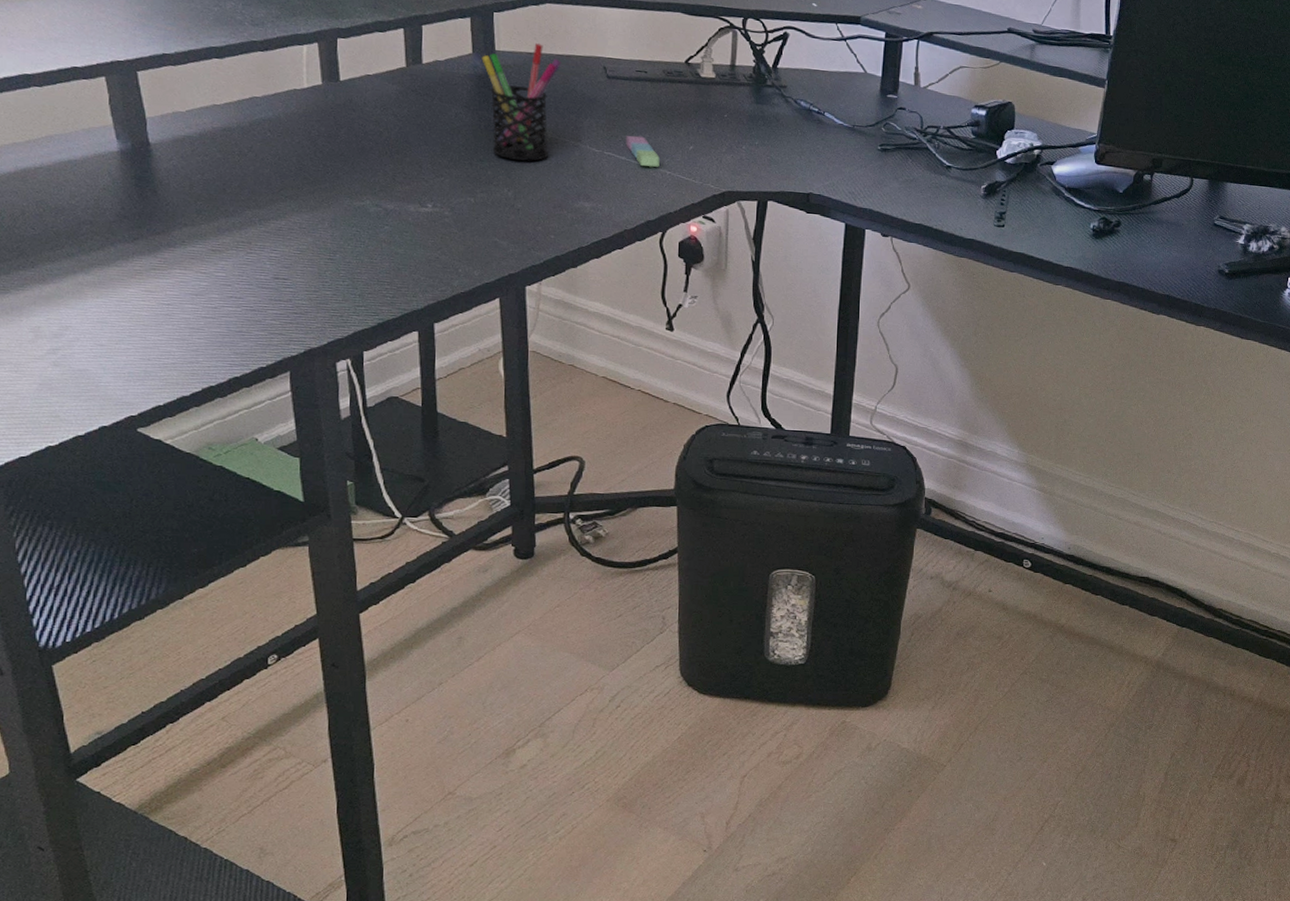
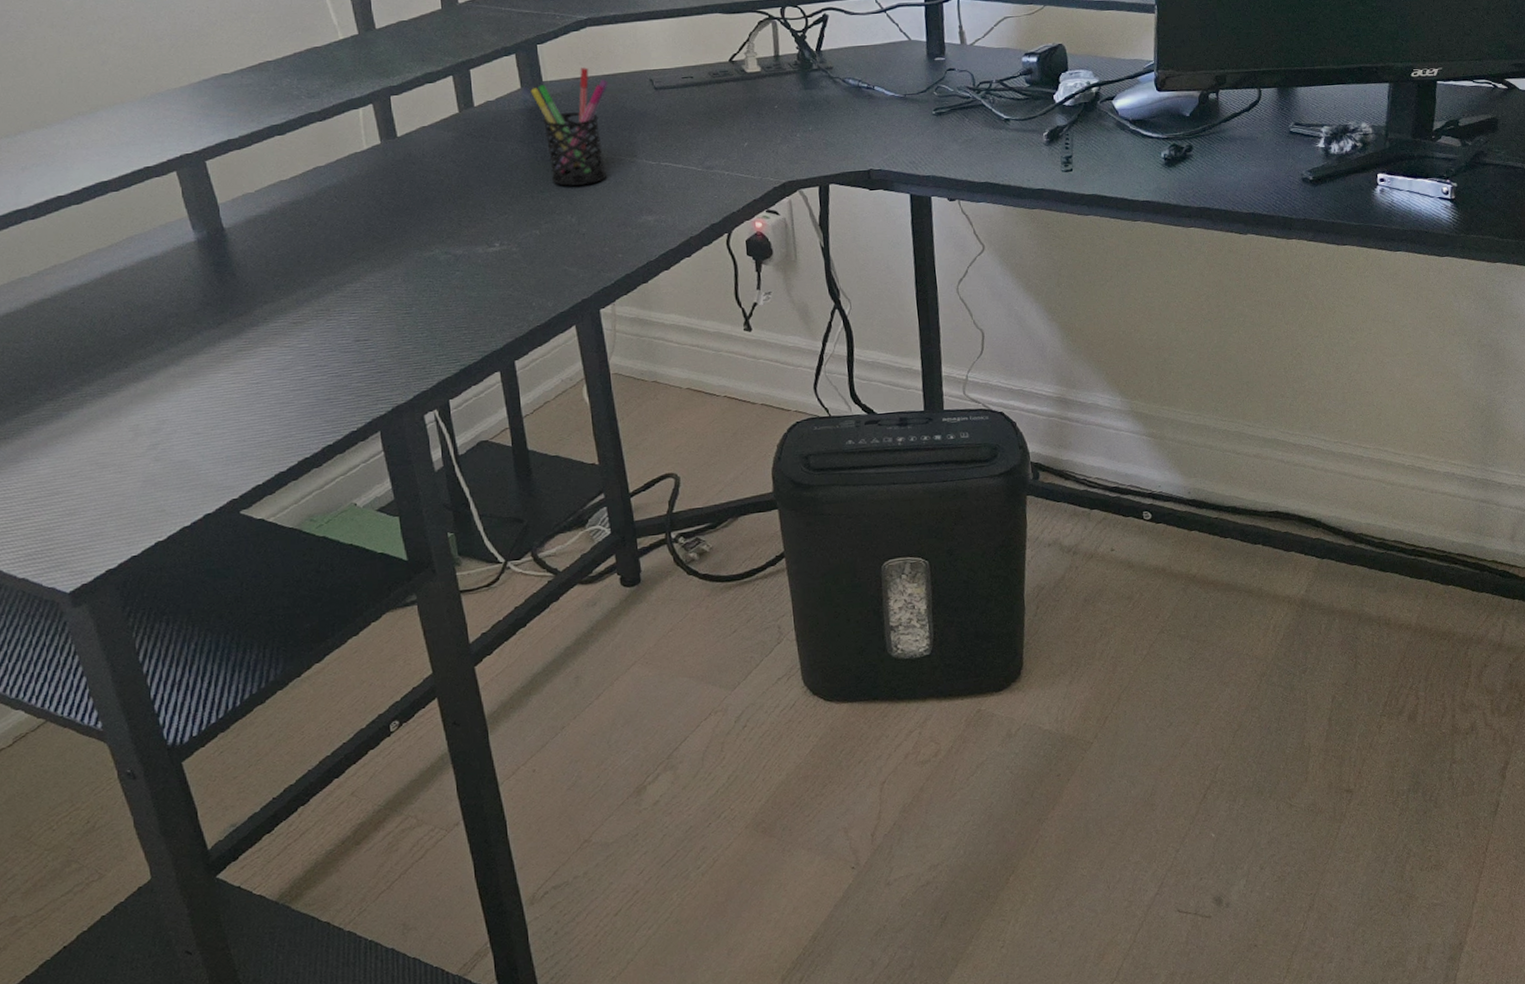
sticky notes: present [625,135,660,168] -> none [680,141,717,171]

